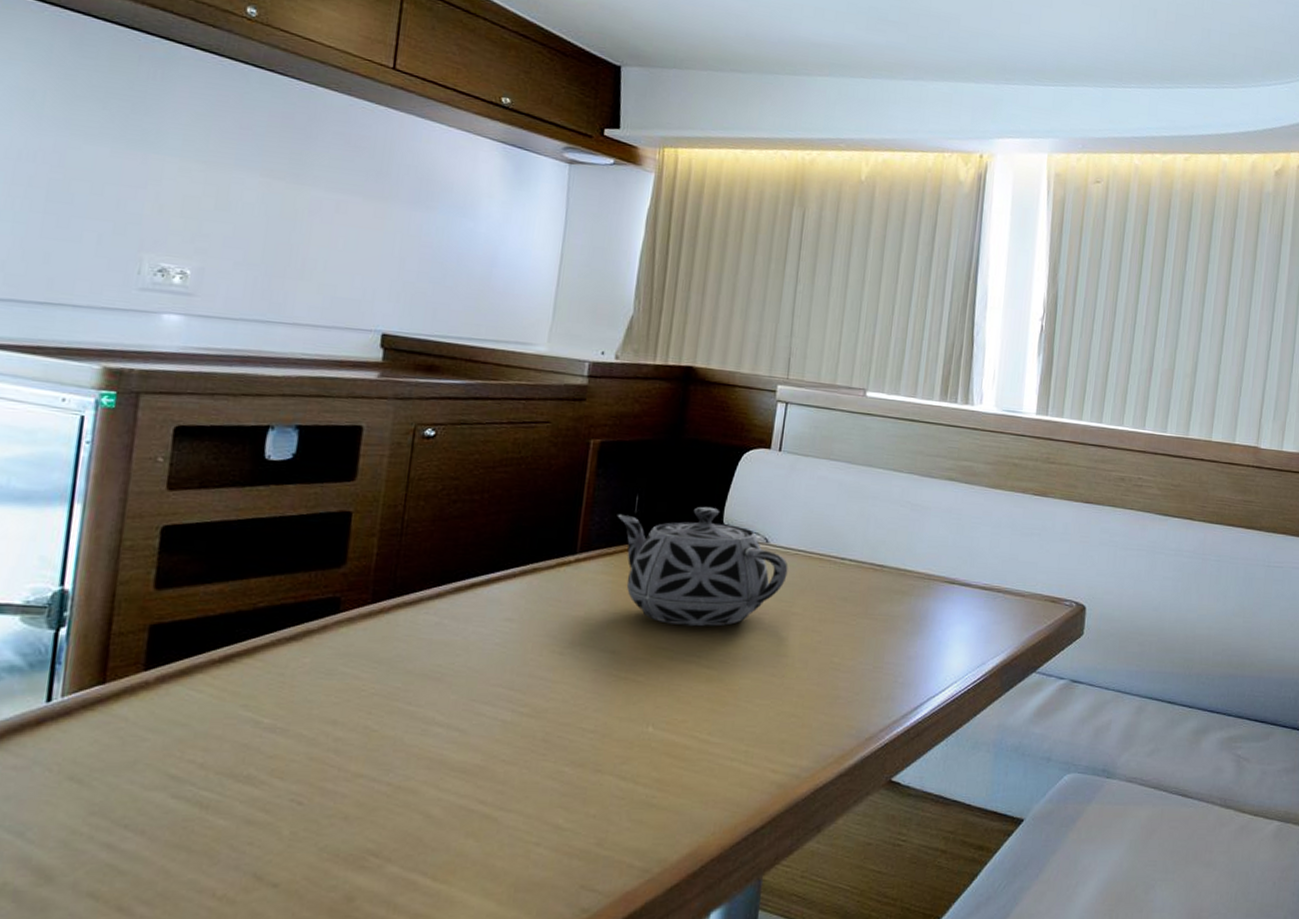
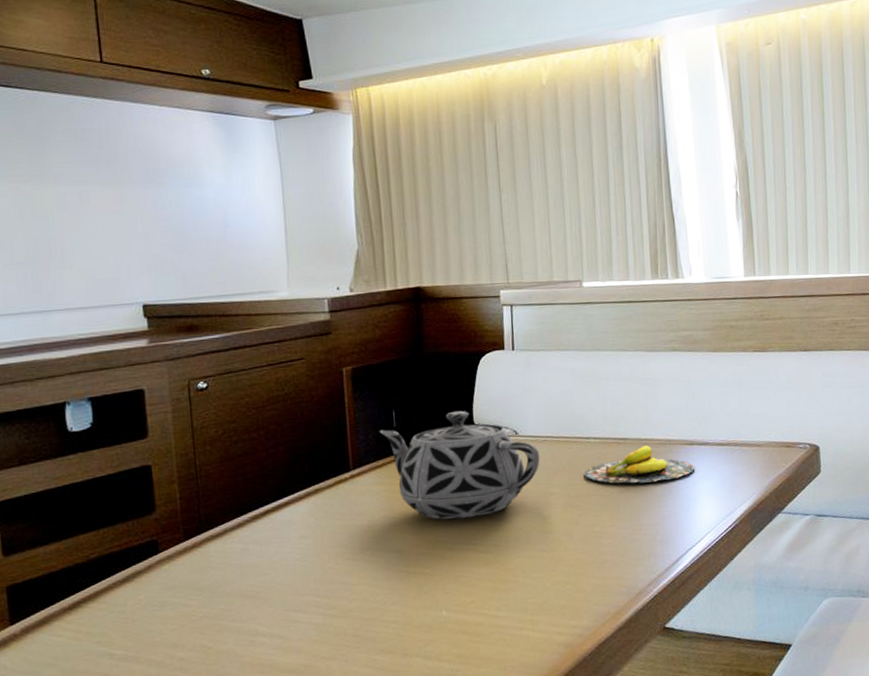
banana: none [833,577,952,618] -> present [584,445,695,483]

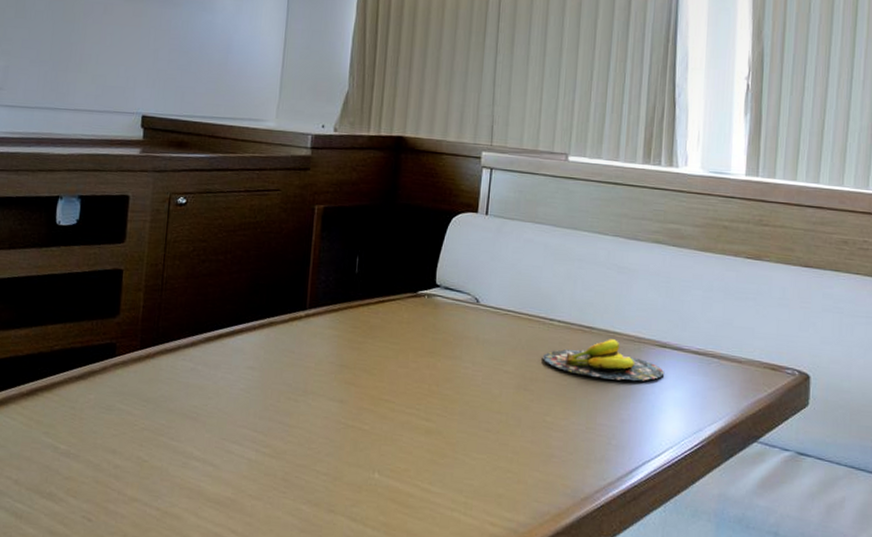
teapot: present [379,410,540,520] -> none [340,267,499,382]

